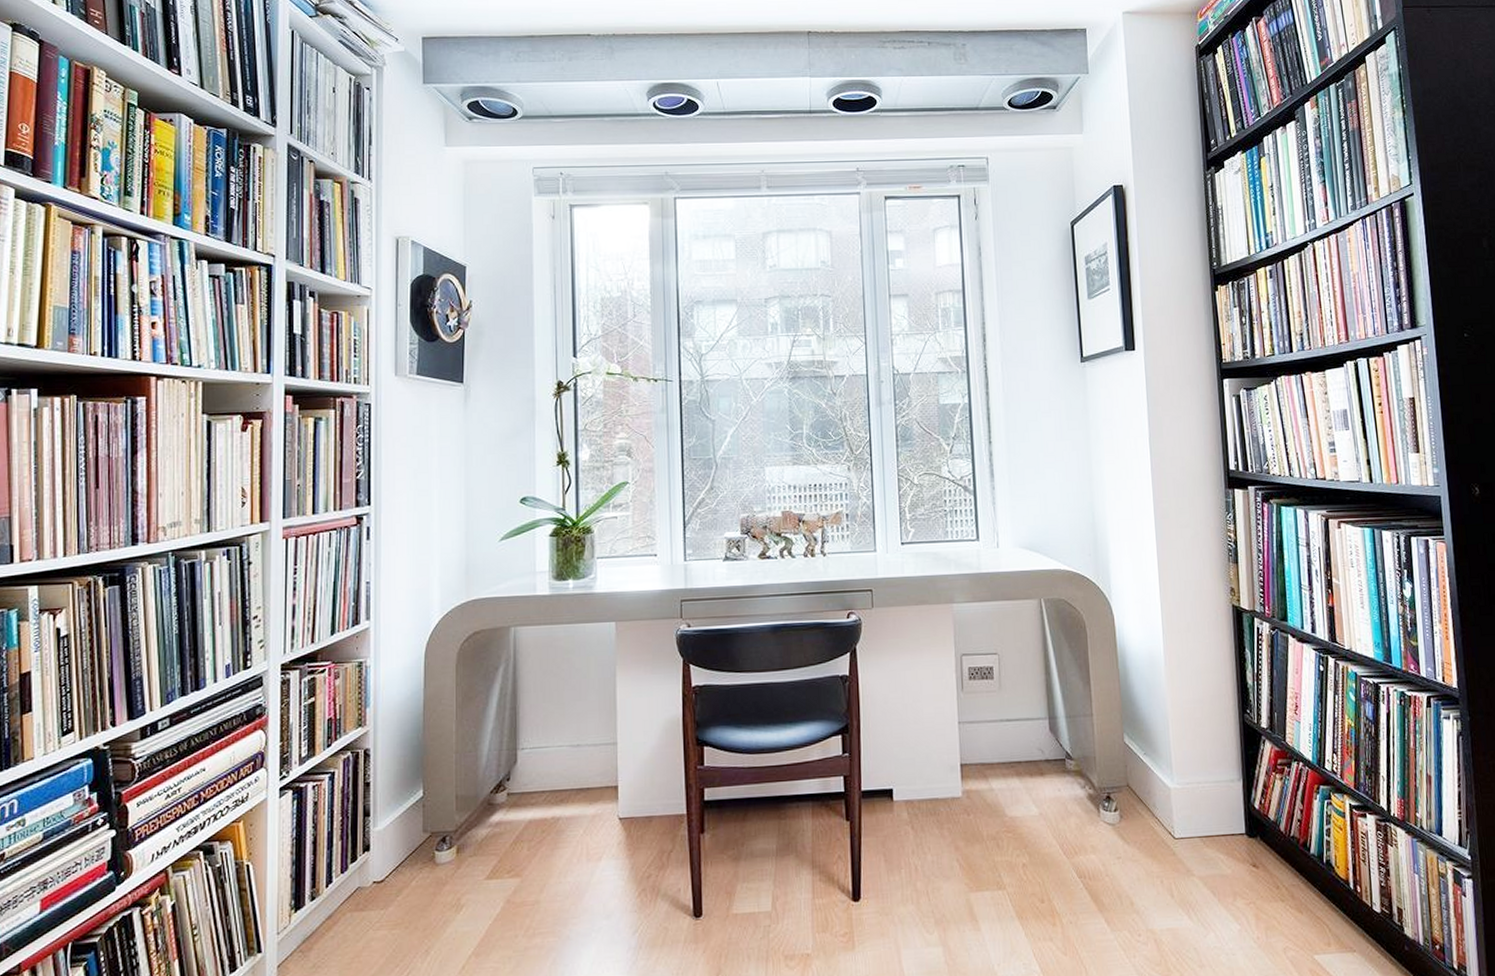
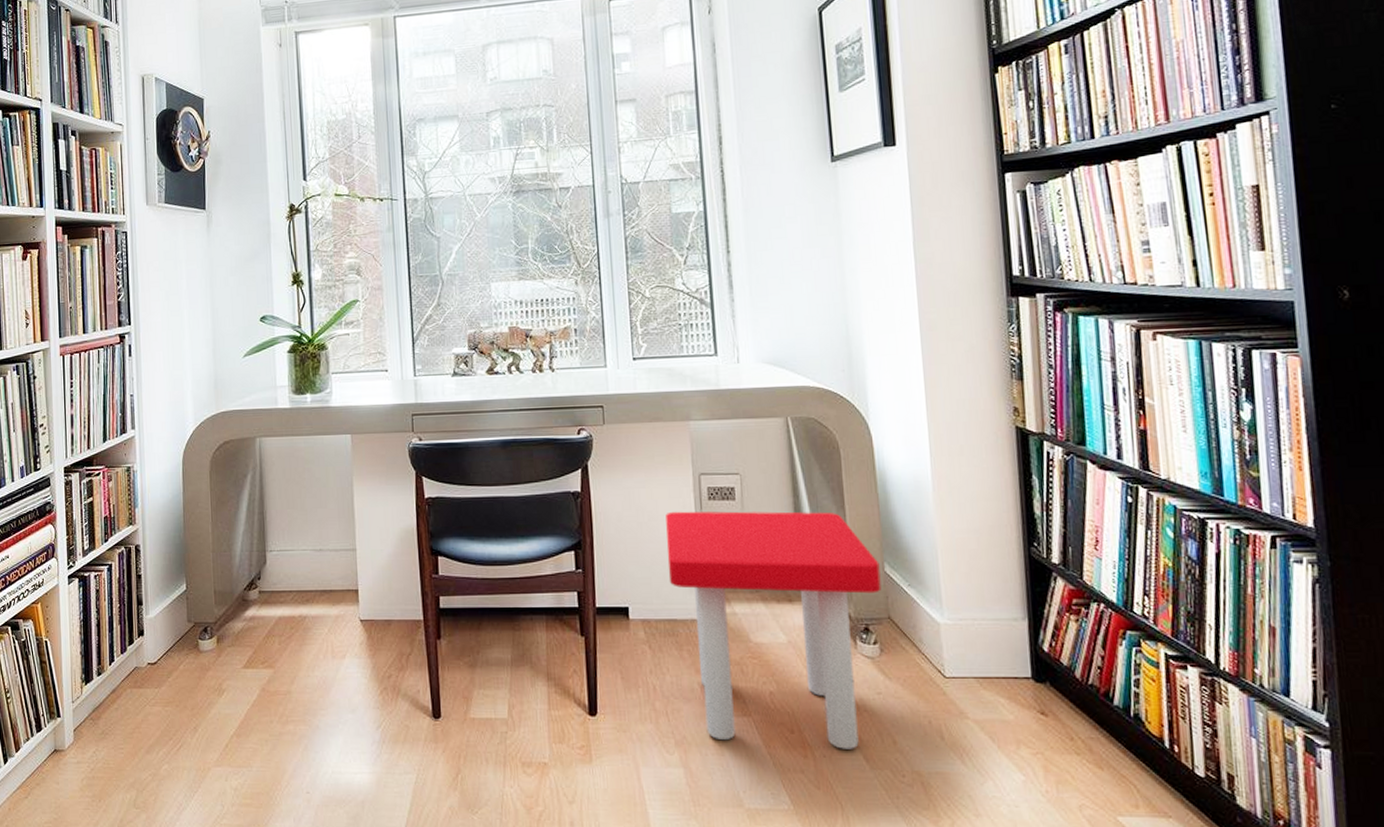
stool: none [929,688,1121,916] -> present [666,511,882,749]

